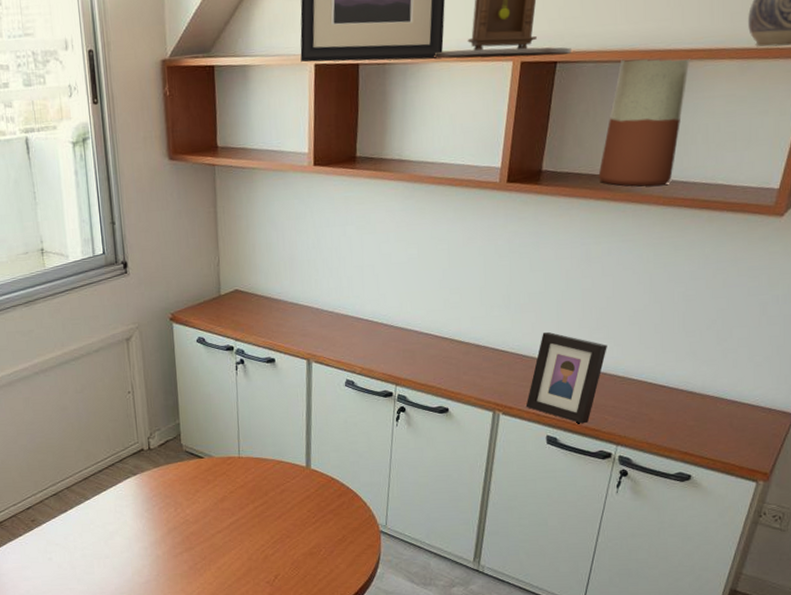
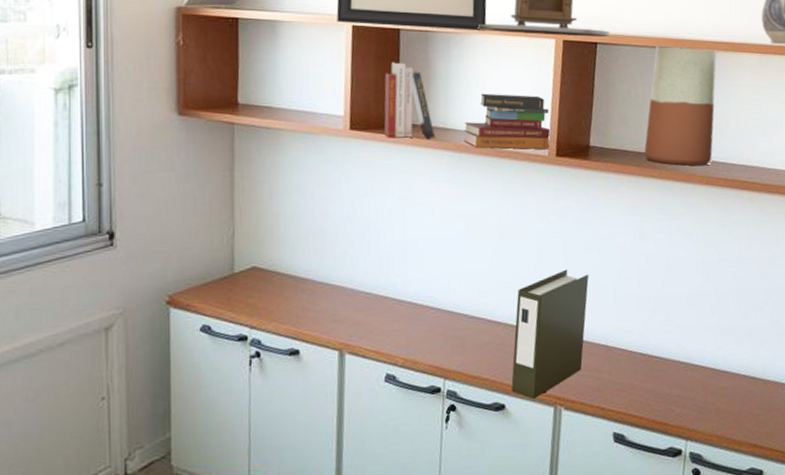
books: none [344,97,391,172] -> present [383,62,435,138]
books: none [417,122,503,178] -> present [463,93,551,150]
binder: none [454,290,533,405] -> present [511,269,589,400]
picture frame: present [525,332,607,424] -> none [589,315,668,417]

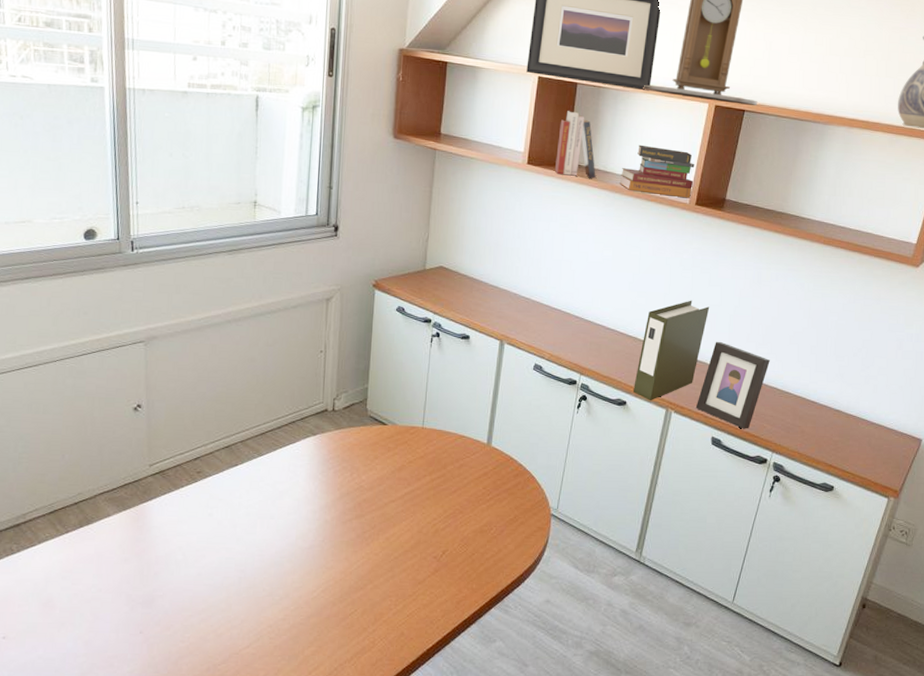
picture frame: none [589,315,668,417] -> present [695,342,770,429]
vase: present [644,45,717,166] -> none [772,117,852,227]

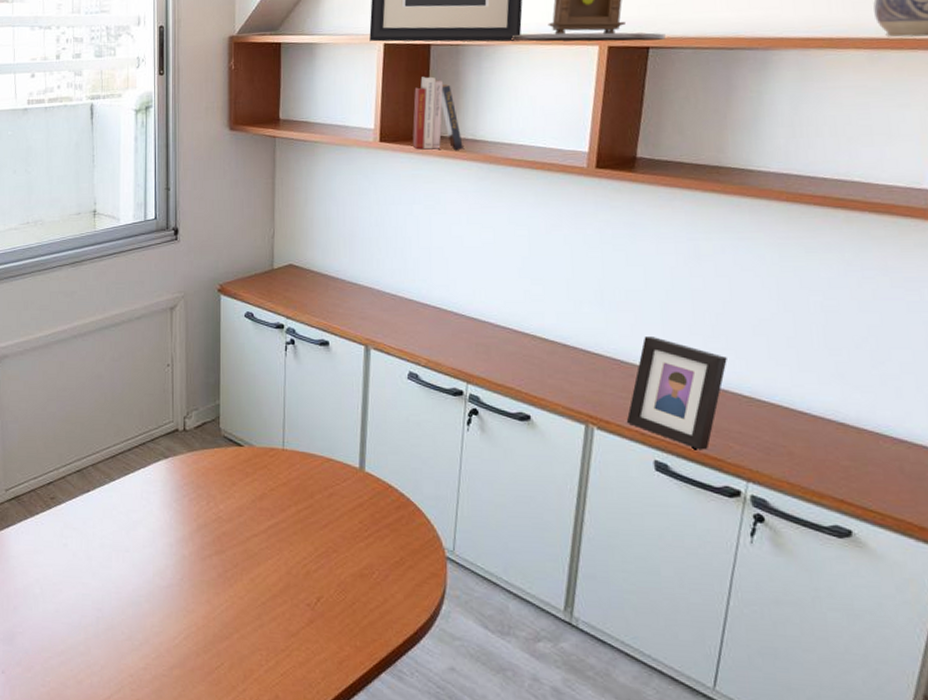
books: present [619,144,695,199] -> none [493,104,590,161]
binder: present [632,300,710,401] -> none [537,285,631,415]

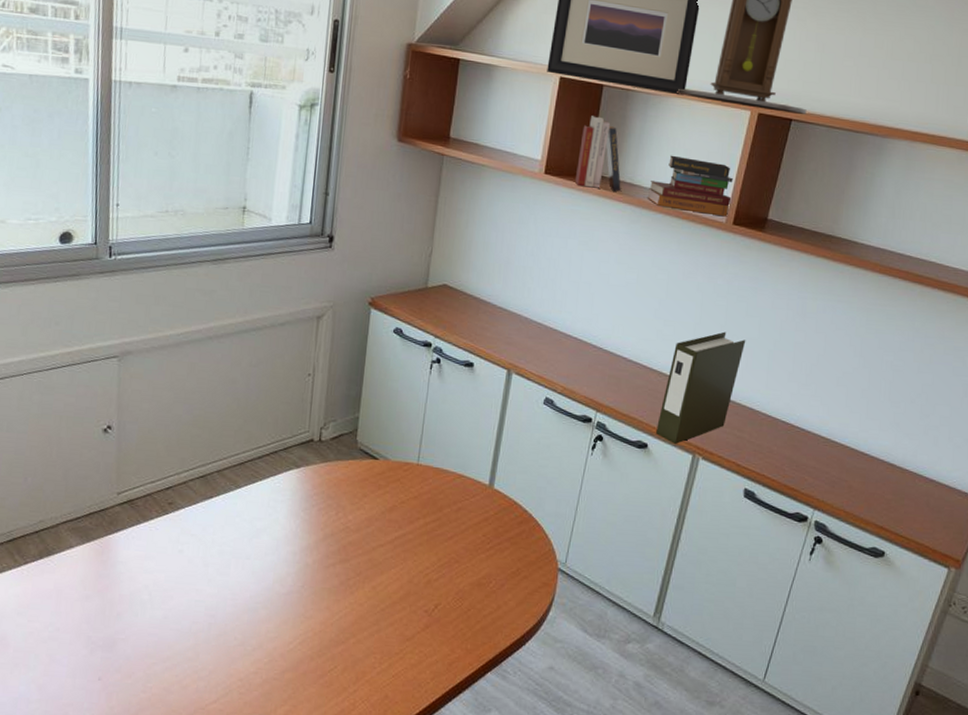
books: none [493,104,590,161] -> present [647,155,733,217]
binder: none [537,285,631,415] -> present [655,331,746,445]
picture frame: present [626,337,727,450] -> none [726,380,814,482]

